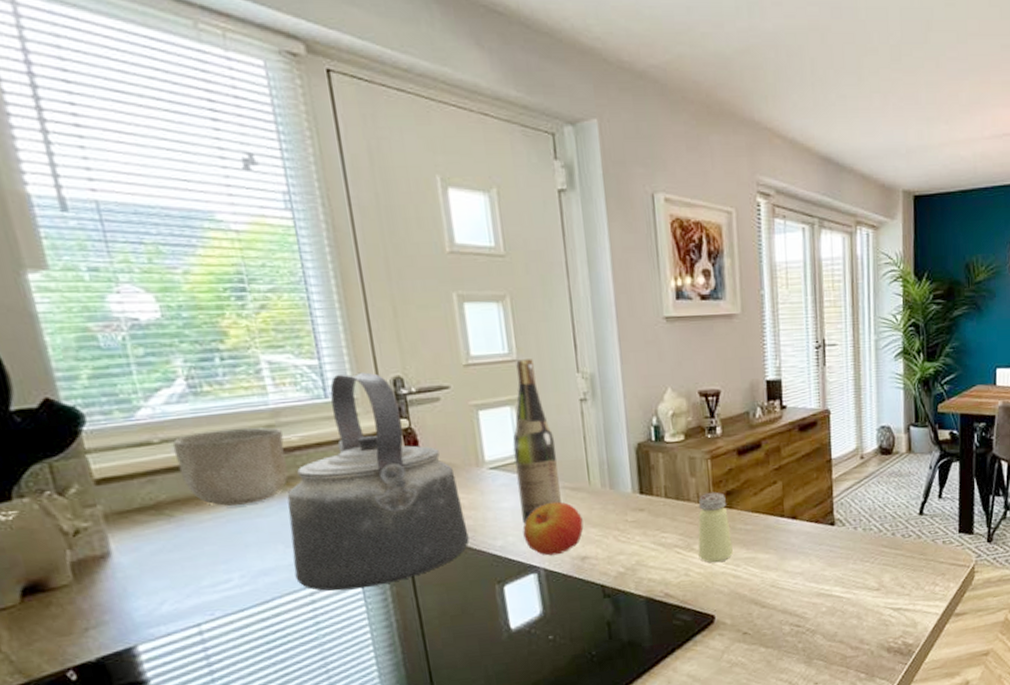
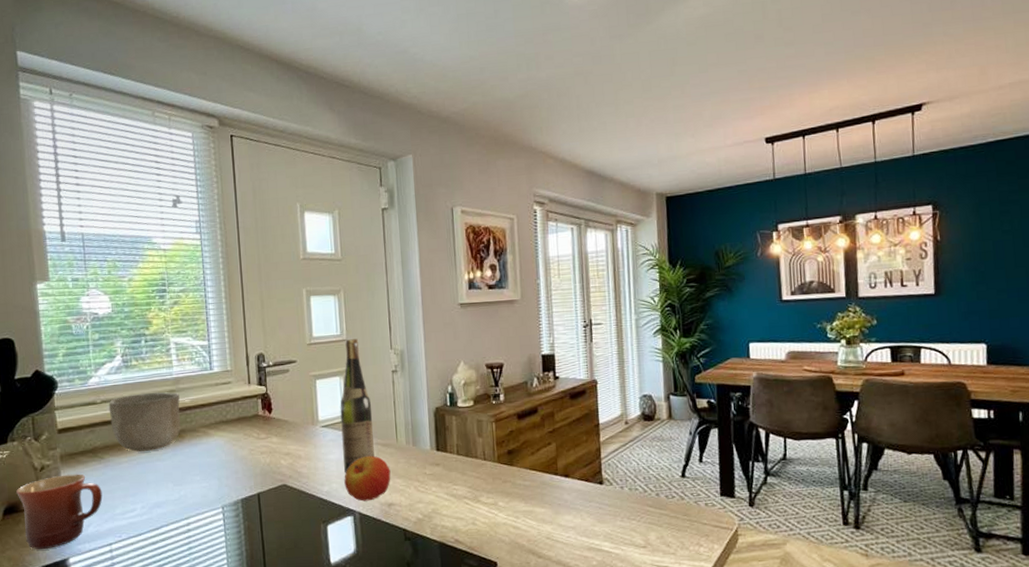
mug: none [38,537,179,639] -> present [16,474,103,550]
kettle: present [287,372,469,591] -> none [178,350,304,523]
saltshaker: present [698,491,733,563] -> none [483,450,513,514]

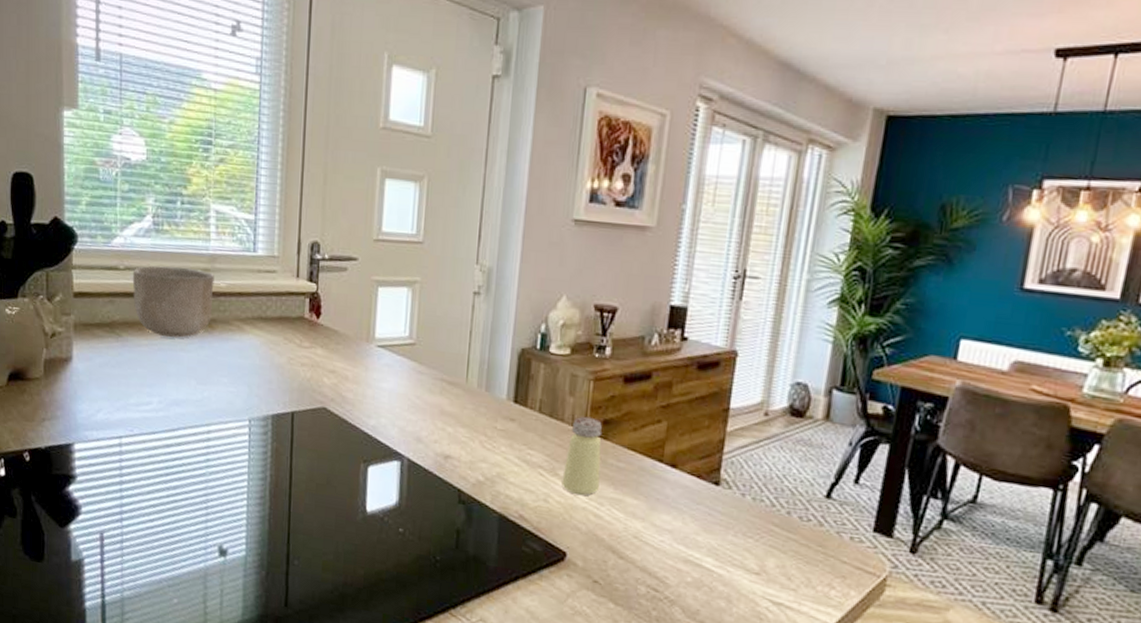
mug: present [16,474,103,550] -> none [24,346,117,429]
wine bottle: present [340,339,374,473] -> none [398,242,442,409]
apple: present [344,455,391,502] -> none [395,392,454,448]
saltshaker: none [483,450,513,514] -> present [561,416,603,496]

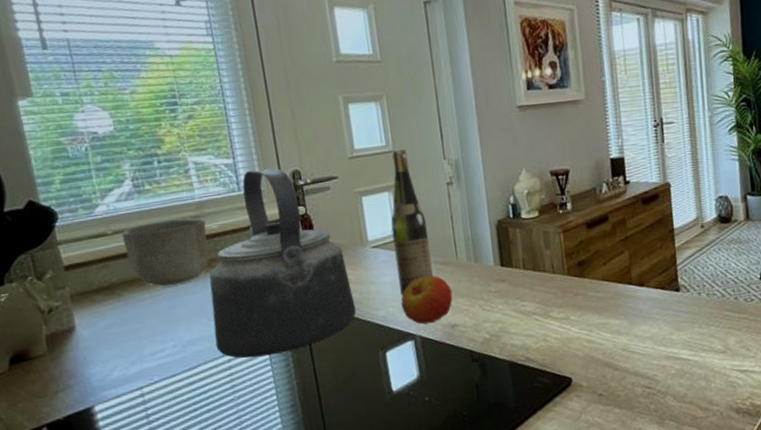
kettle: none [199,231,347,438] -> present [209,167,356,358]
apple: none [395,392,454,448] -> present [401,275,453,325]
wine bottle: none [398,242,442,409] -> present [390,149,433,296]
saltshaker: present [561,416,603,496] -> none [553,262,586,329]

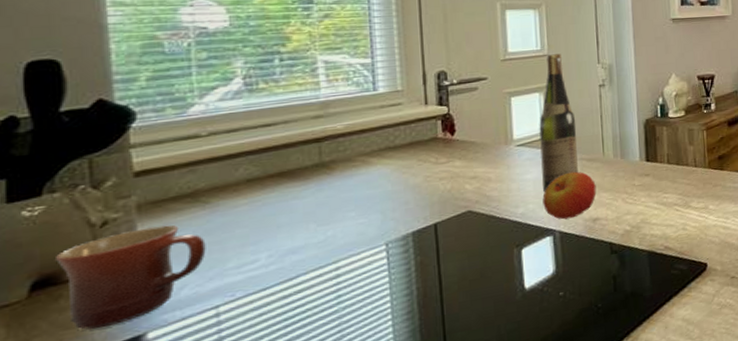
mug: none [22,314,126,400] -> present [56,225,206,330]
bowl: present [121,218,210,286] -> none [220,118,329,191]
kettle: present [209,167,356,358] -> none [323,68,493,265]

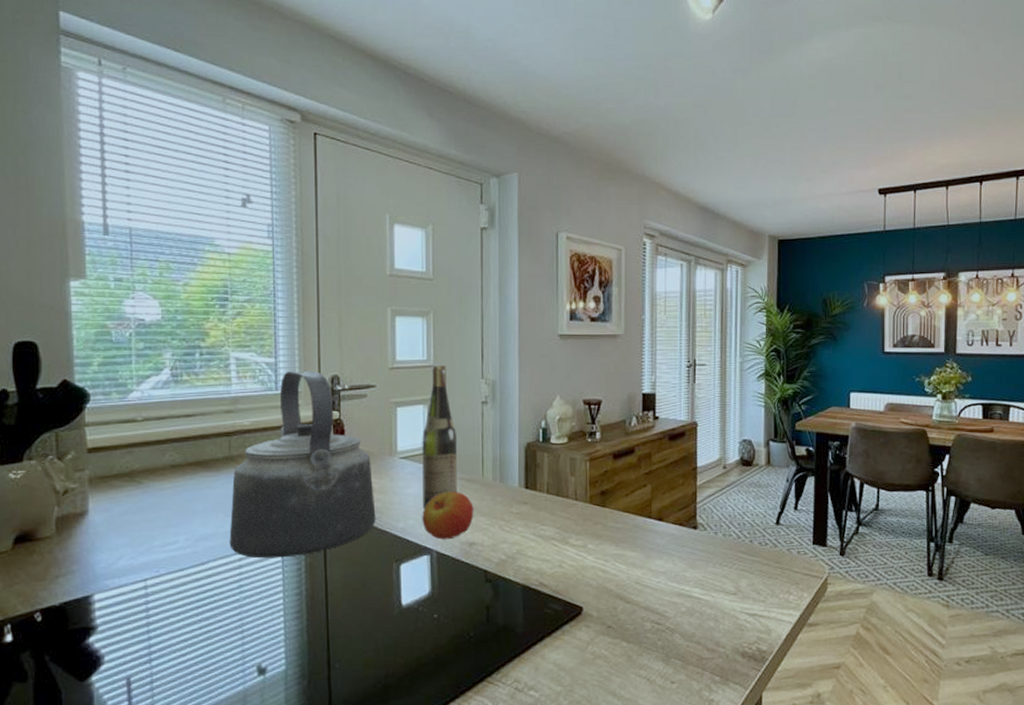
mug: present [56,225,206,330] -> none [31,499,139,585]
kettle: none [323,68,493,265] -> present [229,370,376,559]

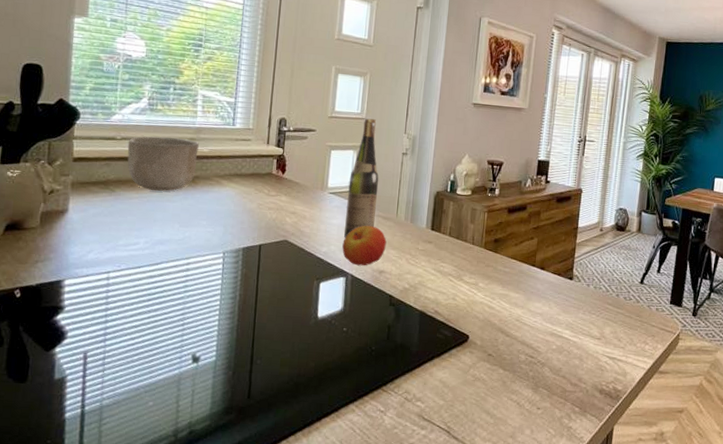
bowl: none [151,412,238,477] -> present [127,136,199,191]
kettle: present [229,370,376,559] -> none [180,110,305,266]

